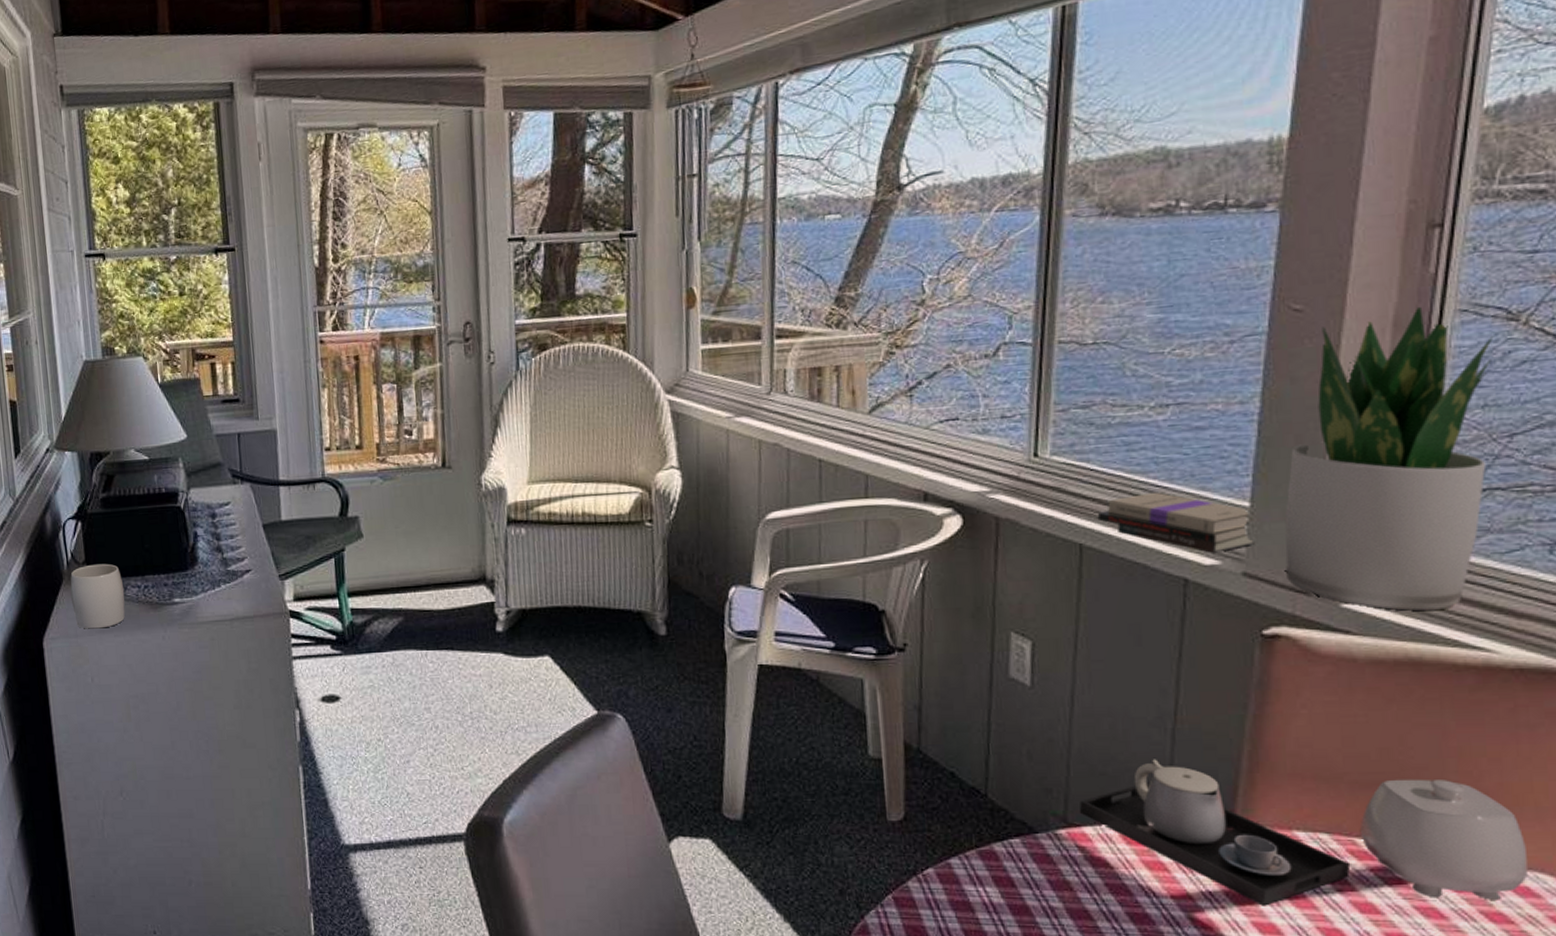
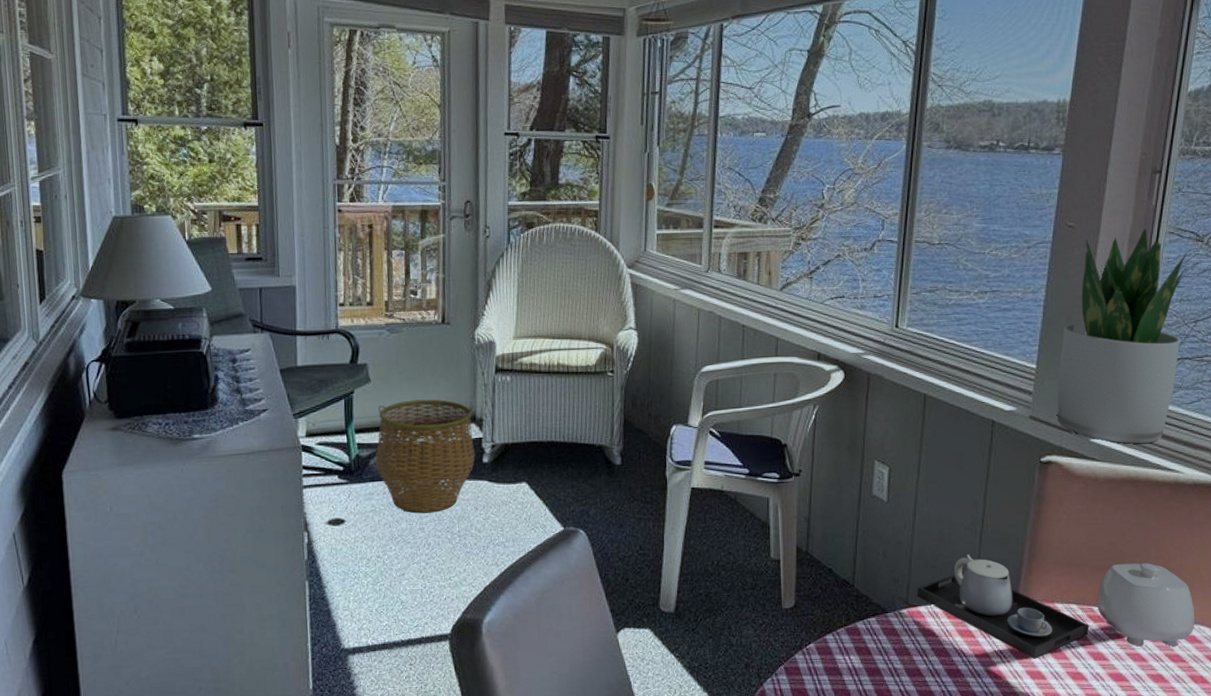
mug: present [70,563,125,629] -> none [91,402,146,463]
basket: none [371,556,487,691] -> present [375,399,475,513]
books: present [1097,492,1255,554] -> none [936,356,1038,403]

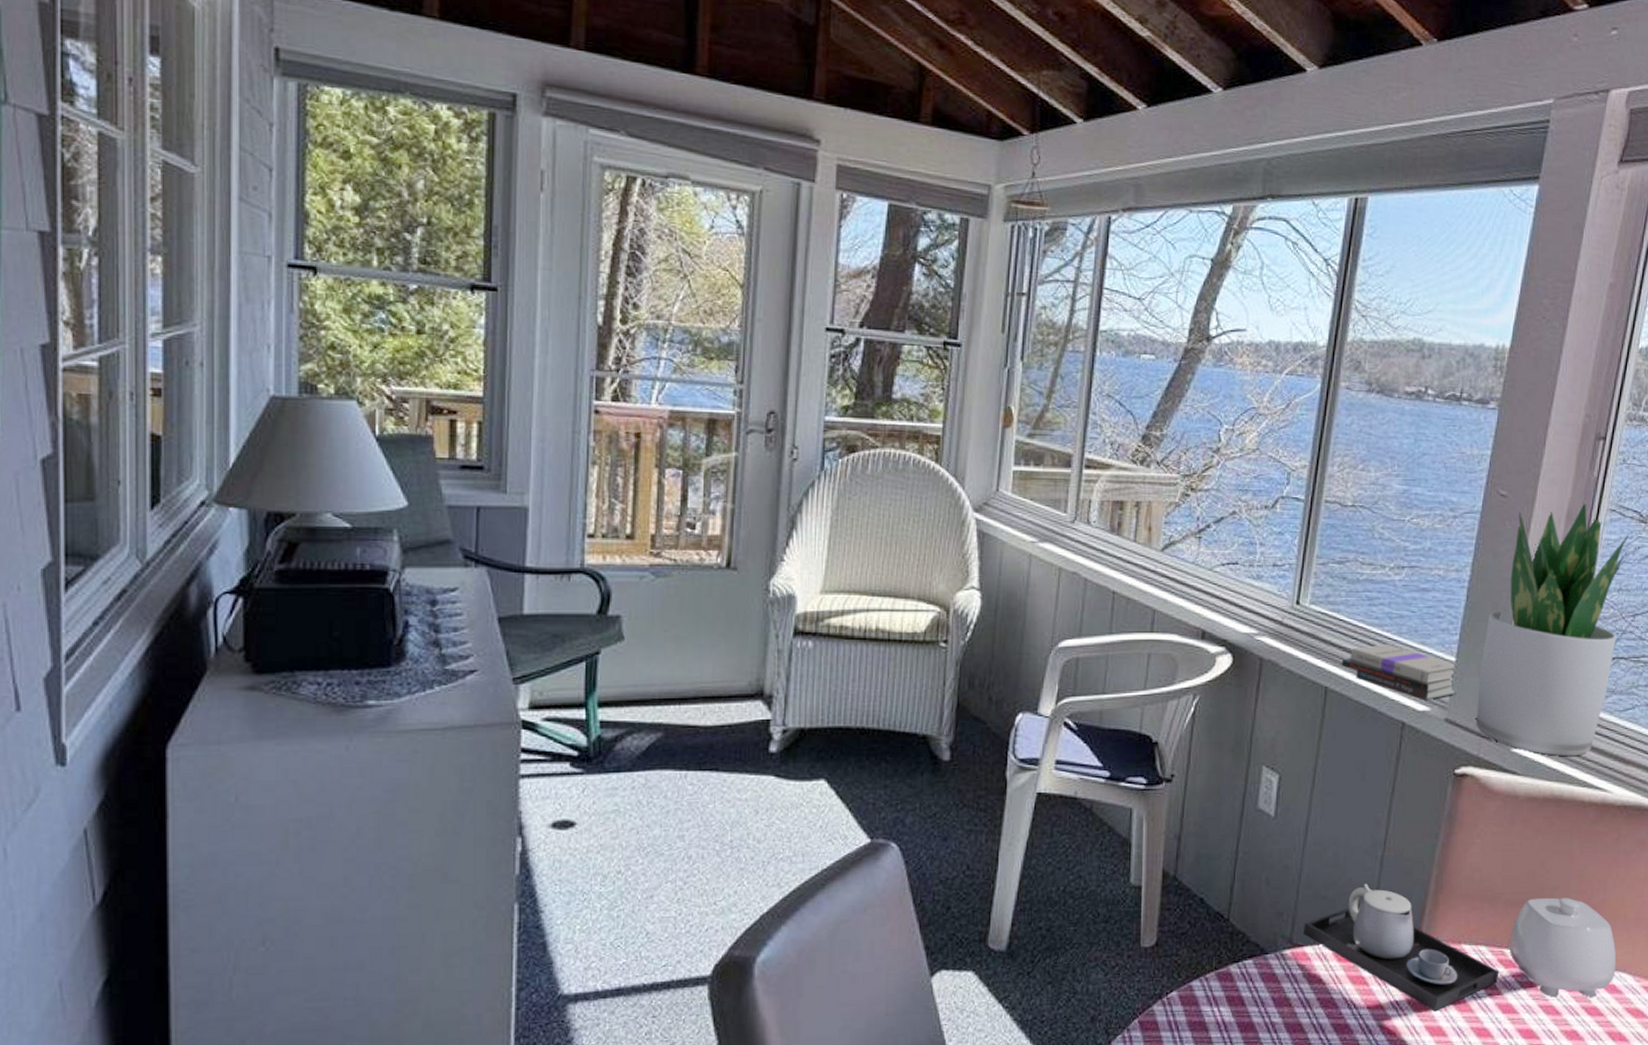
basket: present [375,399,475,513] -> none [623,666,762,816]
books: none [936,356,1038,403] -> present [1341,643,1456,702]

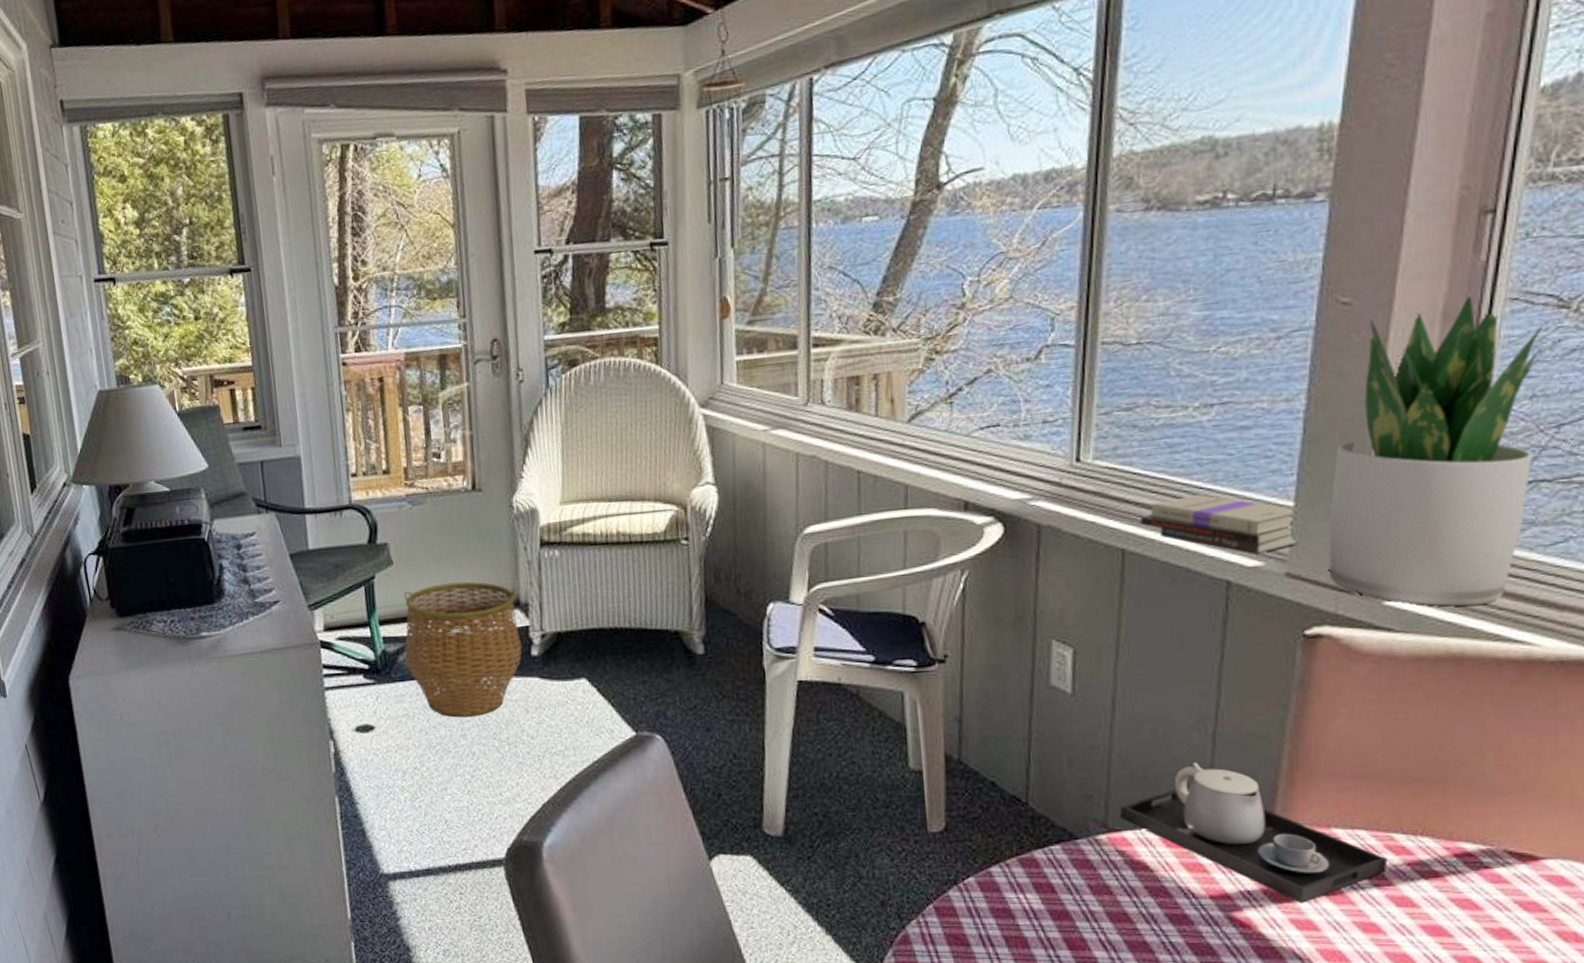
basket: none [623,666,762,816] -> present [404,581,522,718]
sugar bowl: present [1508,897,1617,997] -> none [1397,772,1564,890]

